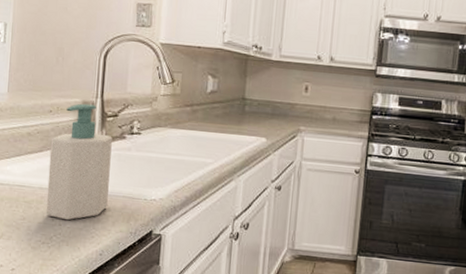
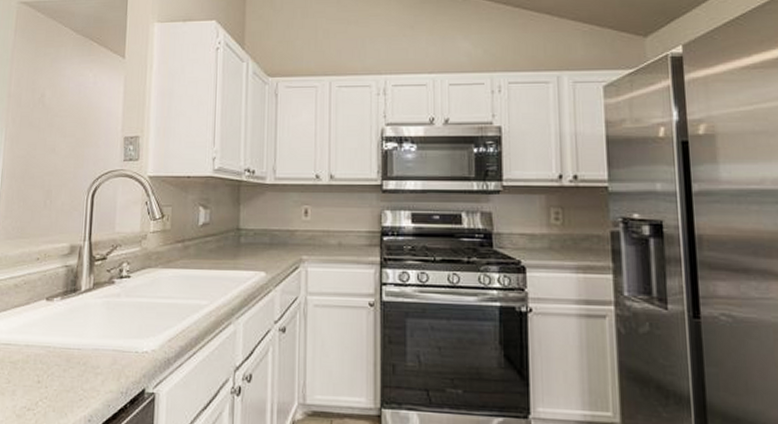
soap bottle: present [45,103,112,221] -> none [31,248,101,382]

